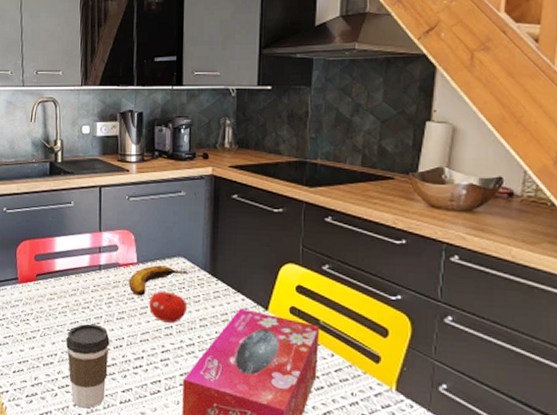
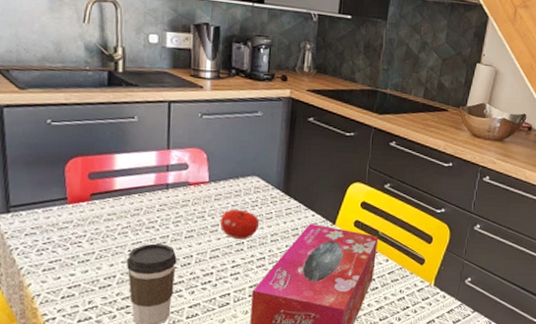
banana: present [128,265,189,296] -> none [199,184,262,214]

